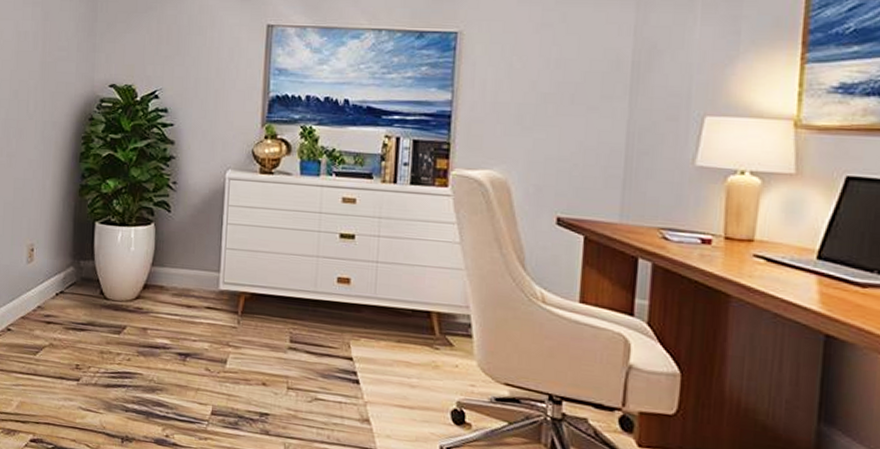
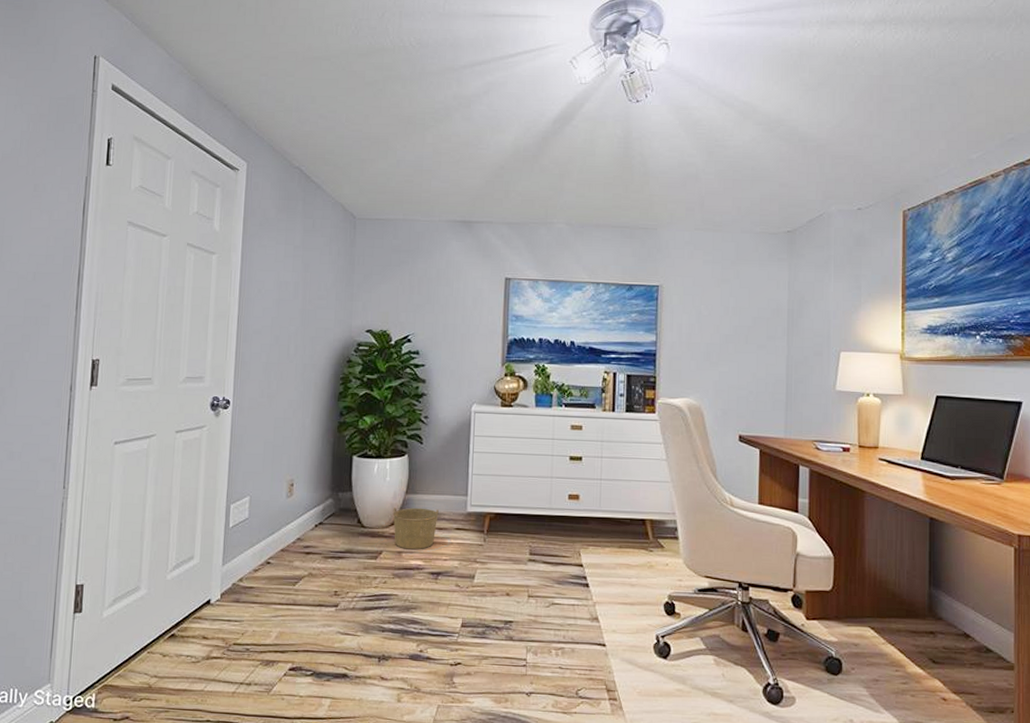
basket: none [137,280,188,328] -> present [392,507,439,550]

